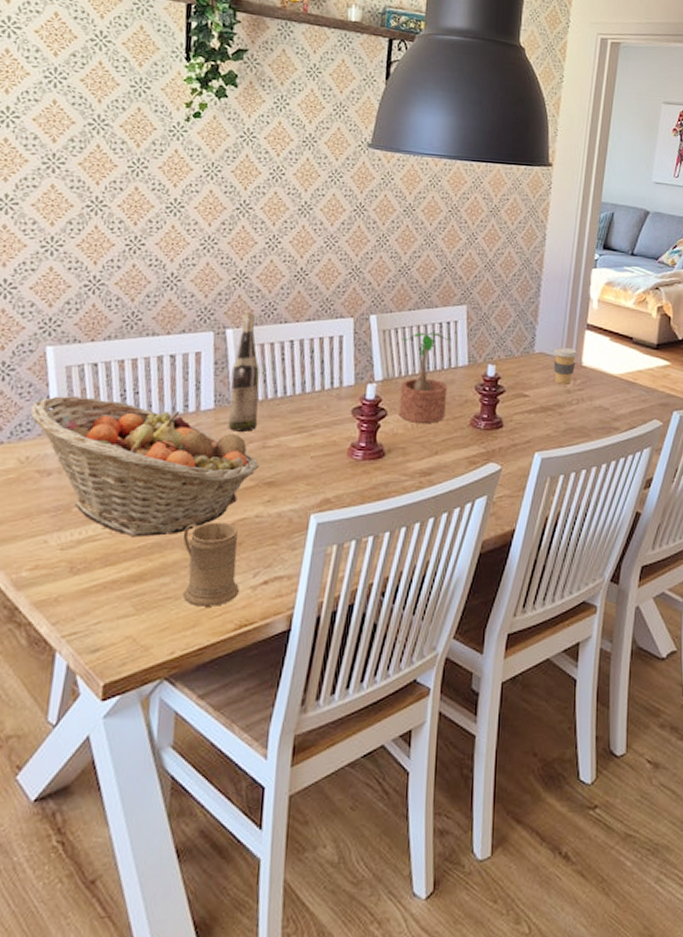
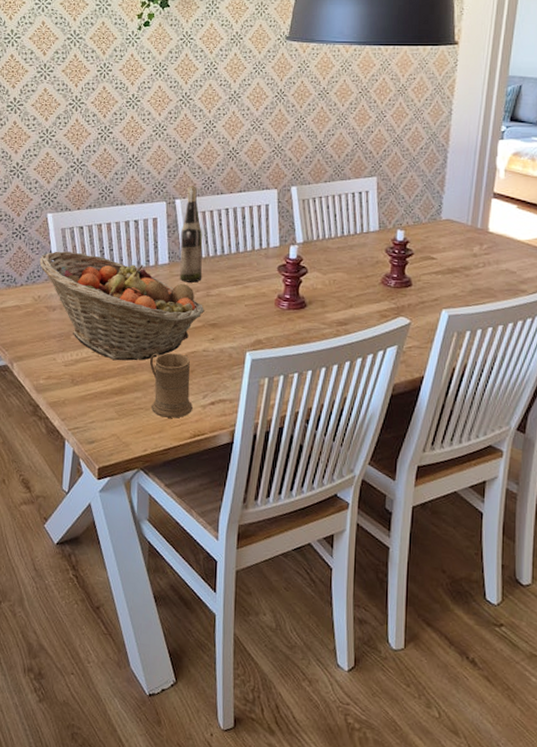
potted plant: present [398,332,452,423] -> none [317,201,363,280]
coffee cup: present [553,347,578,384] -> none [460,214,484,249]

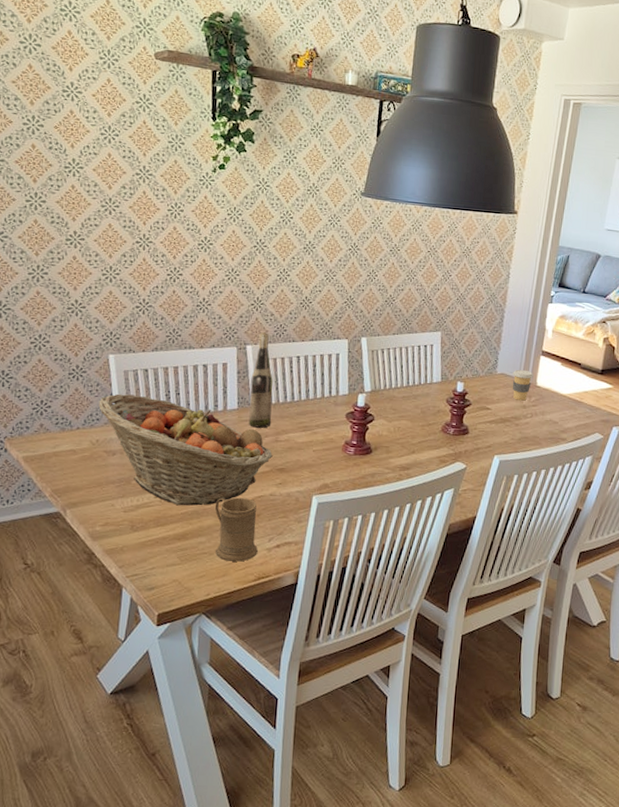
coffee cup: none [460,214,484,249] -> present [512,369,533,401]

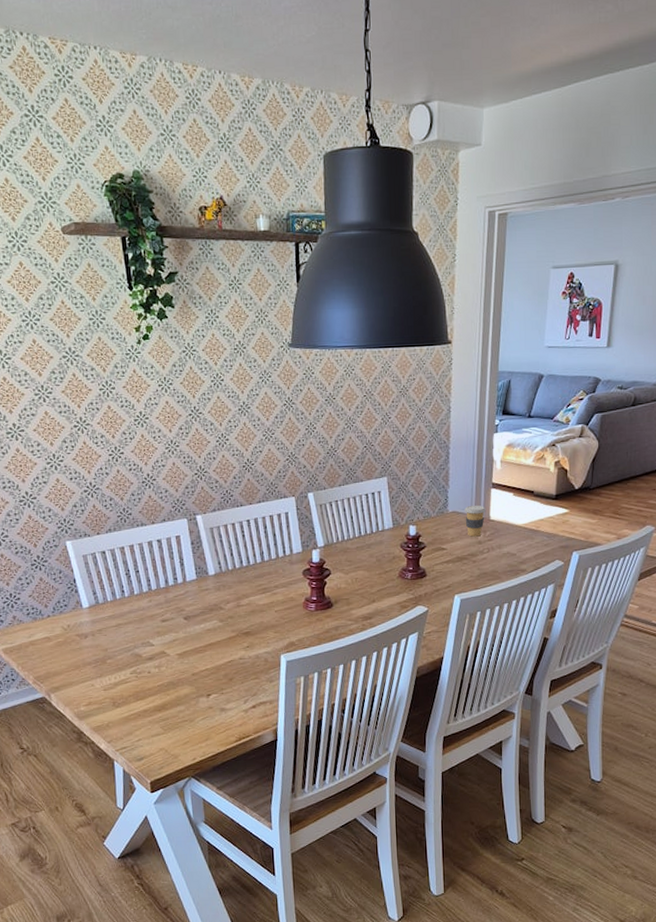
fruit basket: present [98,394,273,506] -> none [64,577,237,678]
mug: present [214,497,258,562] -> none [188,664,235,726]
wine bottle: present [248,332,274,428] -> none [205,500,231,595]

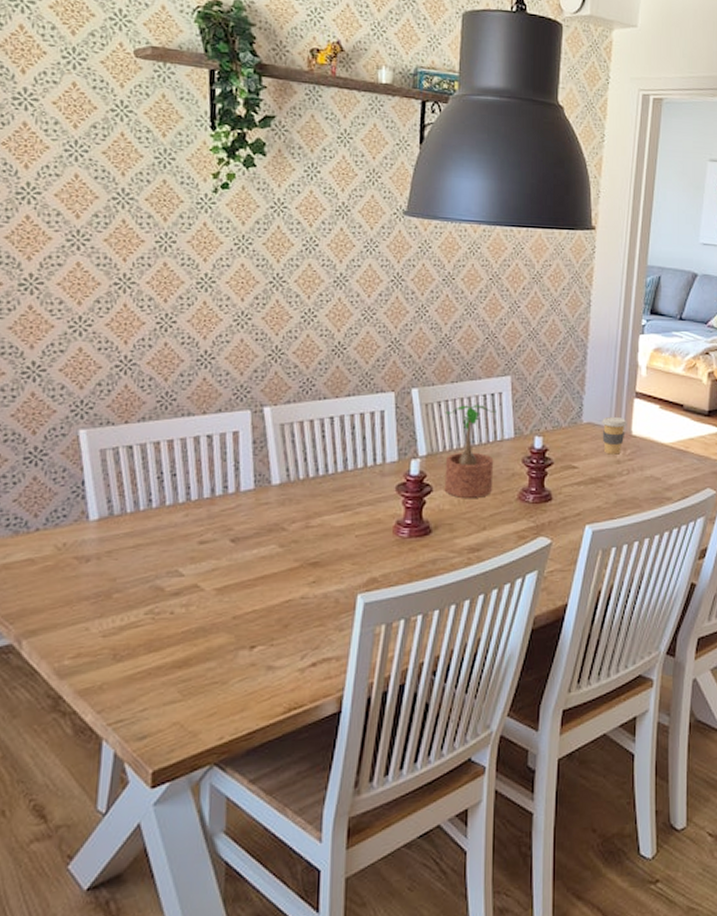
potted plant: none [336,503,378,578] -> present [444,405,497,498]

